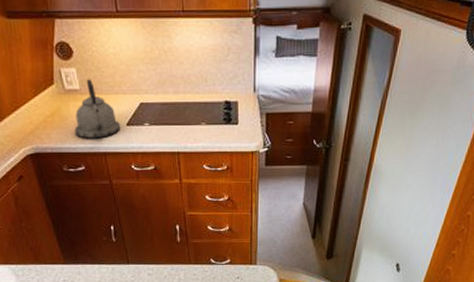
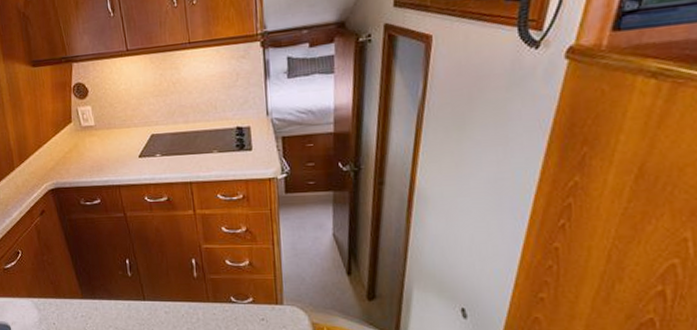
kettle: present [74,79,120,139] -> none [90,115,133,173]

